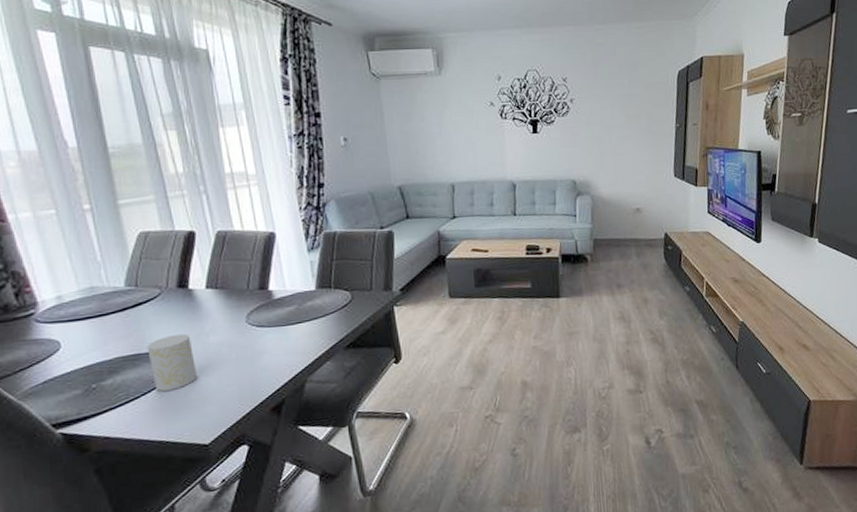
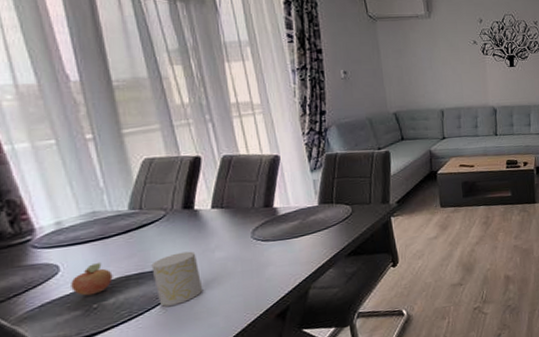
fruit: none [71,340,111,375] -> present [71,262,113,296]

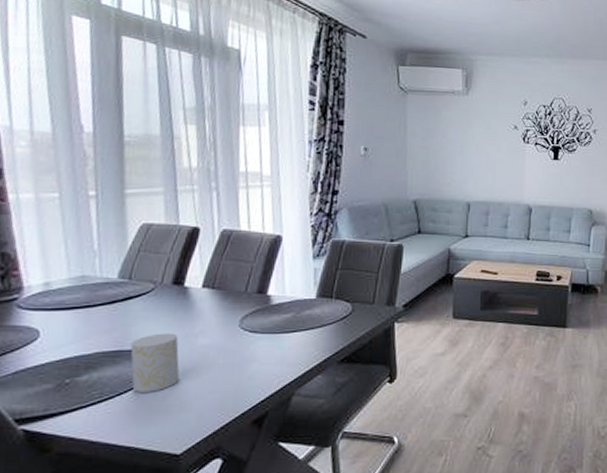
fruit: present [71,262,113,296] -> none [47,332,91,368]

